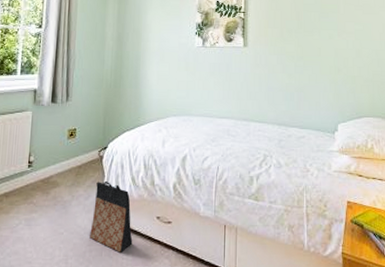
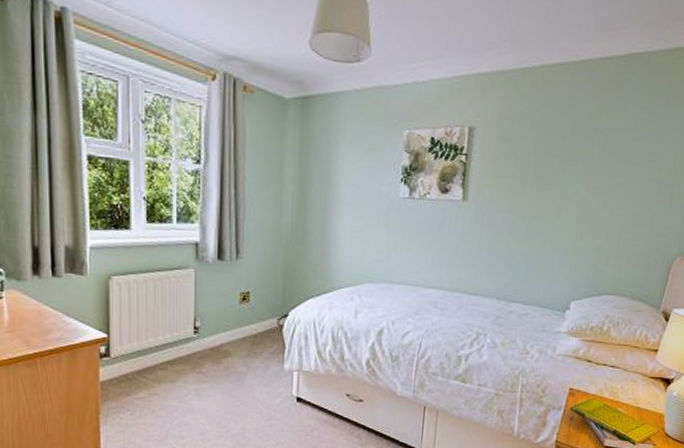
bag: present [90,182,133,253] -> none [269,353,319,429]

